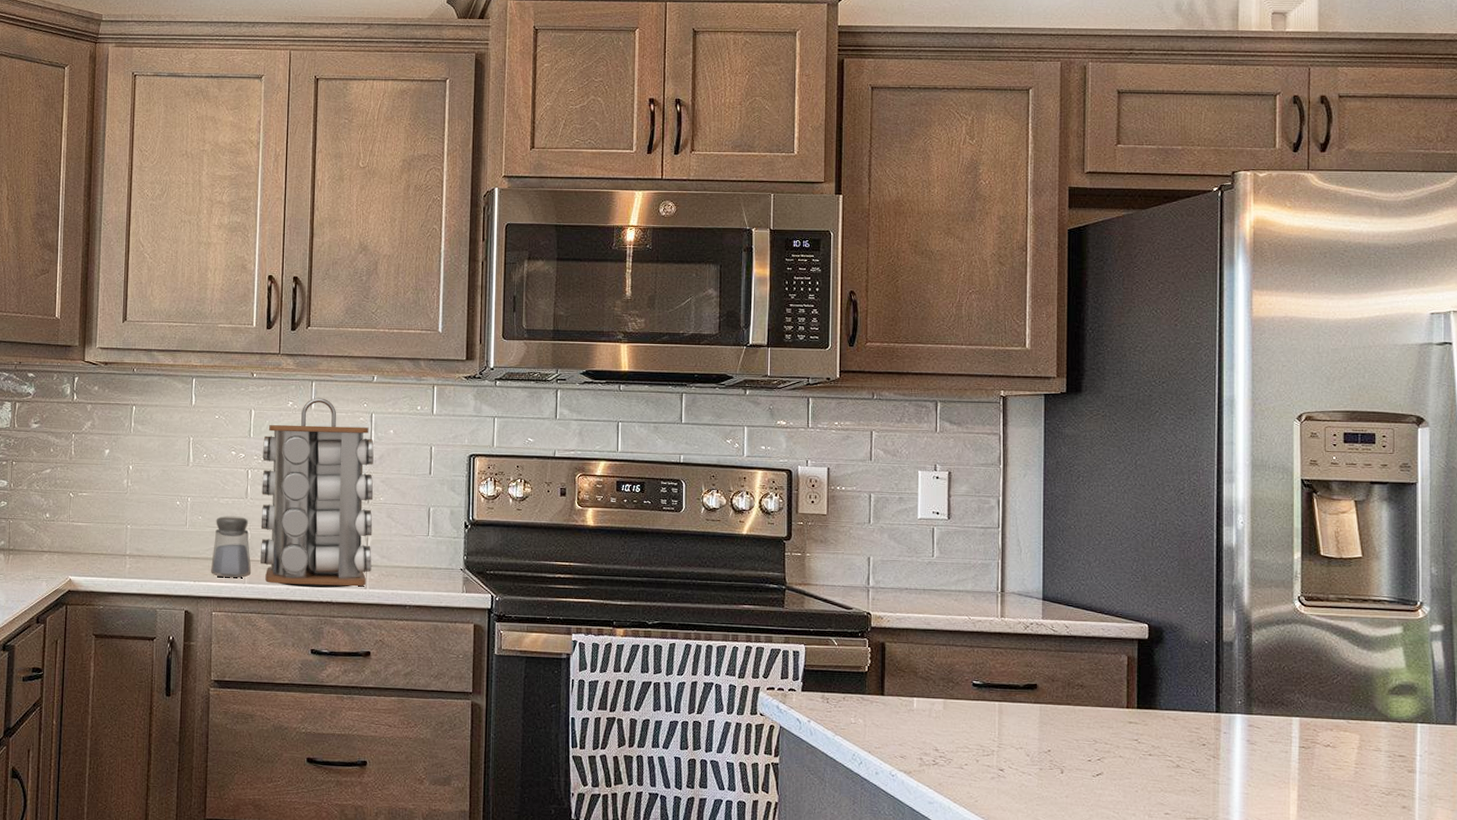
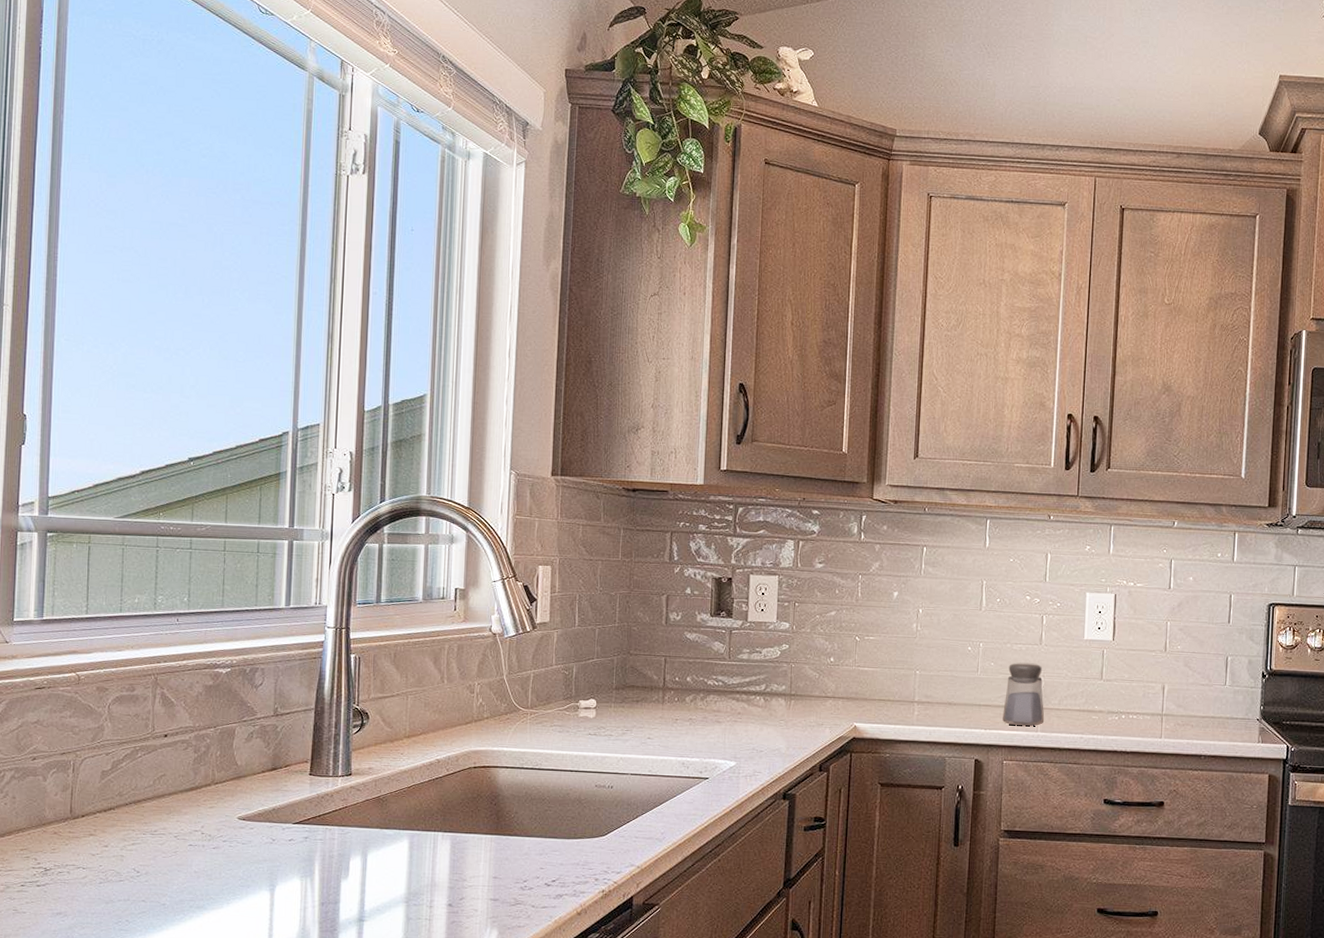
spice rack: present [260,398,374,589] -> none [1054,542,1173,738]

